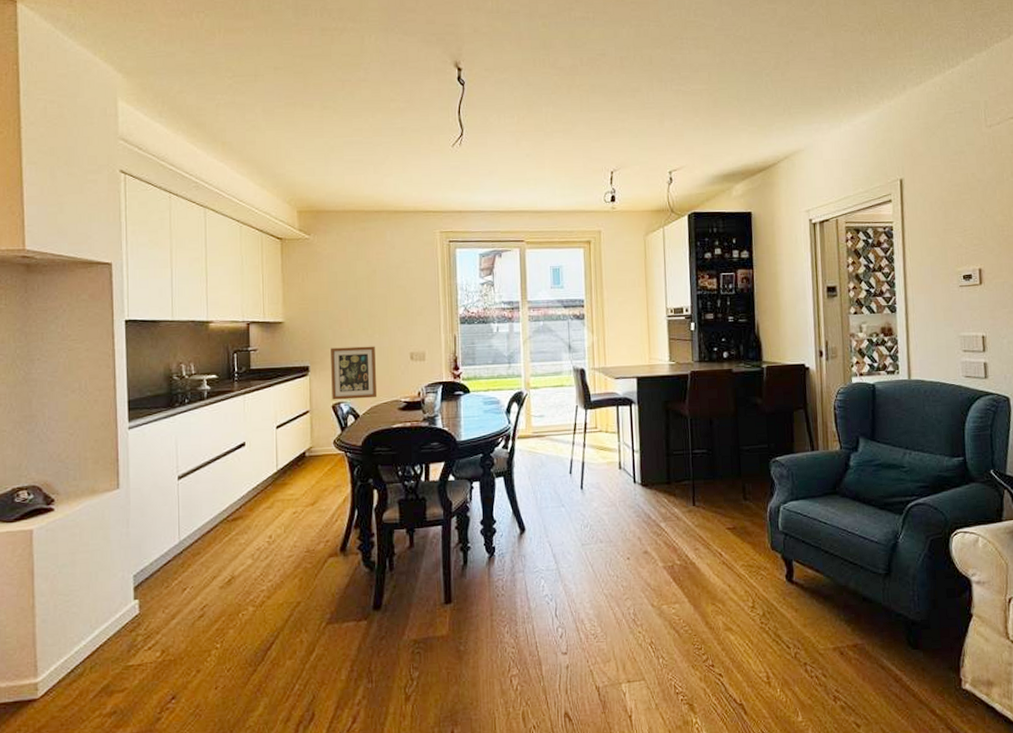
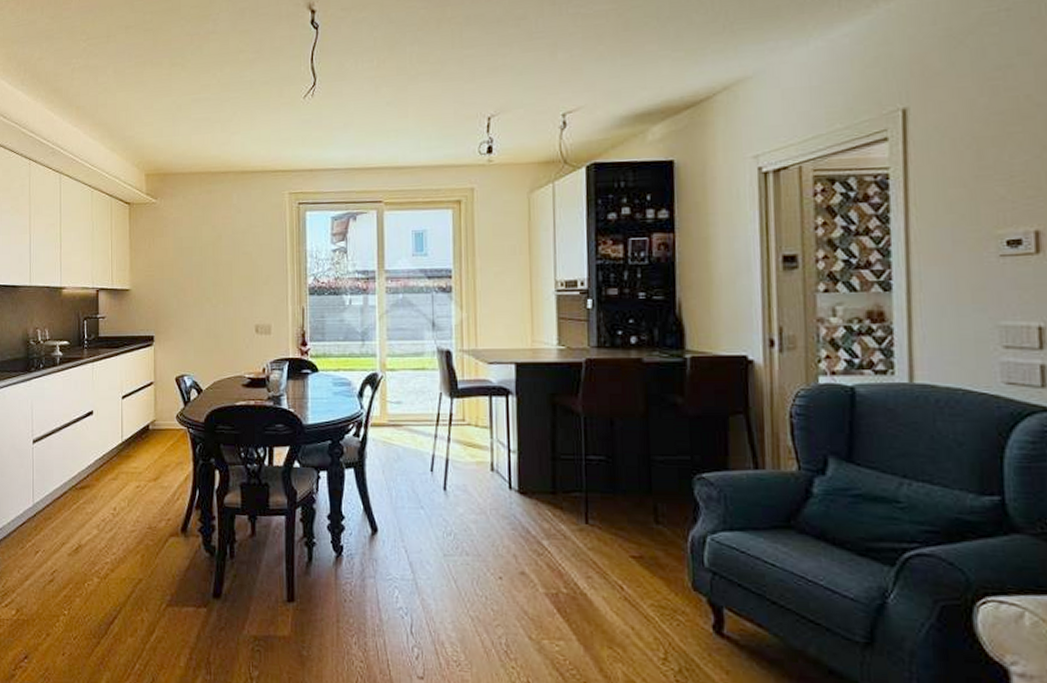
wall art: present [331,346,378,400] -> none [175,316,221,373]

